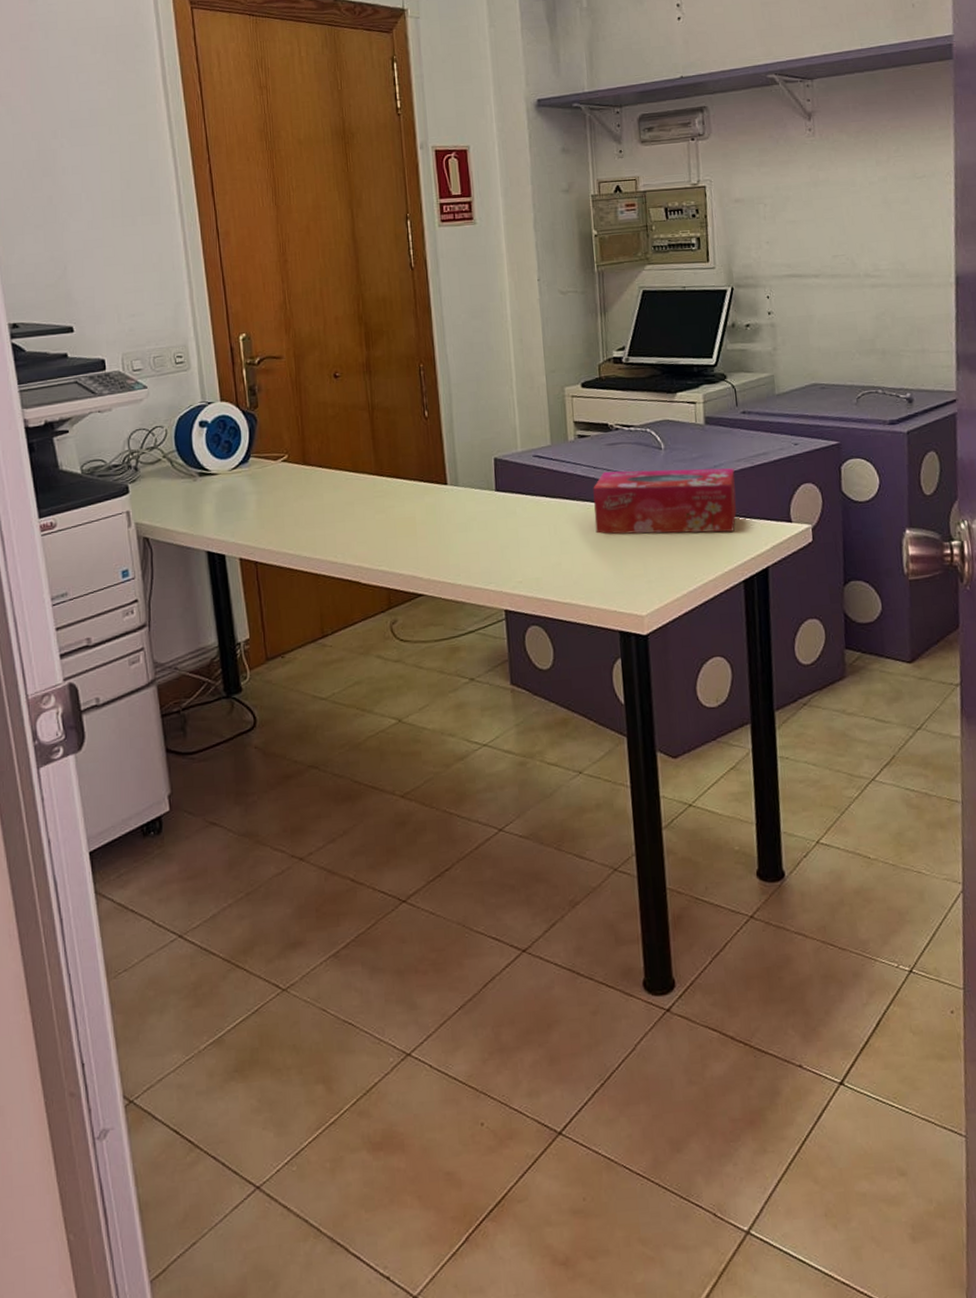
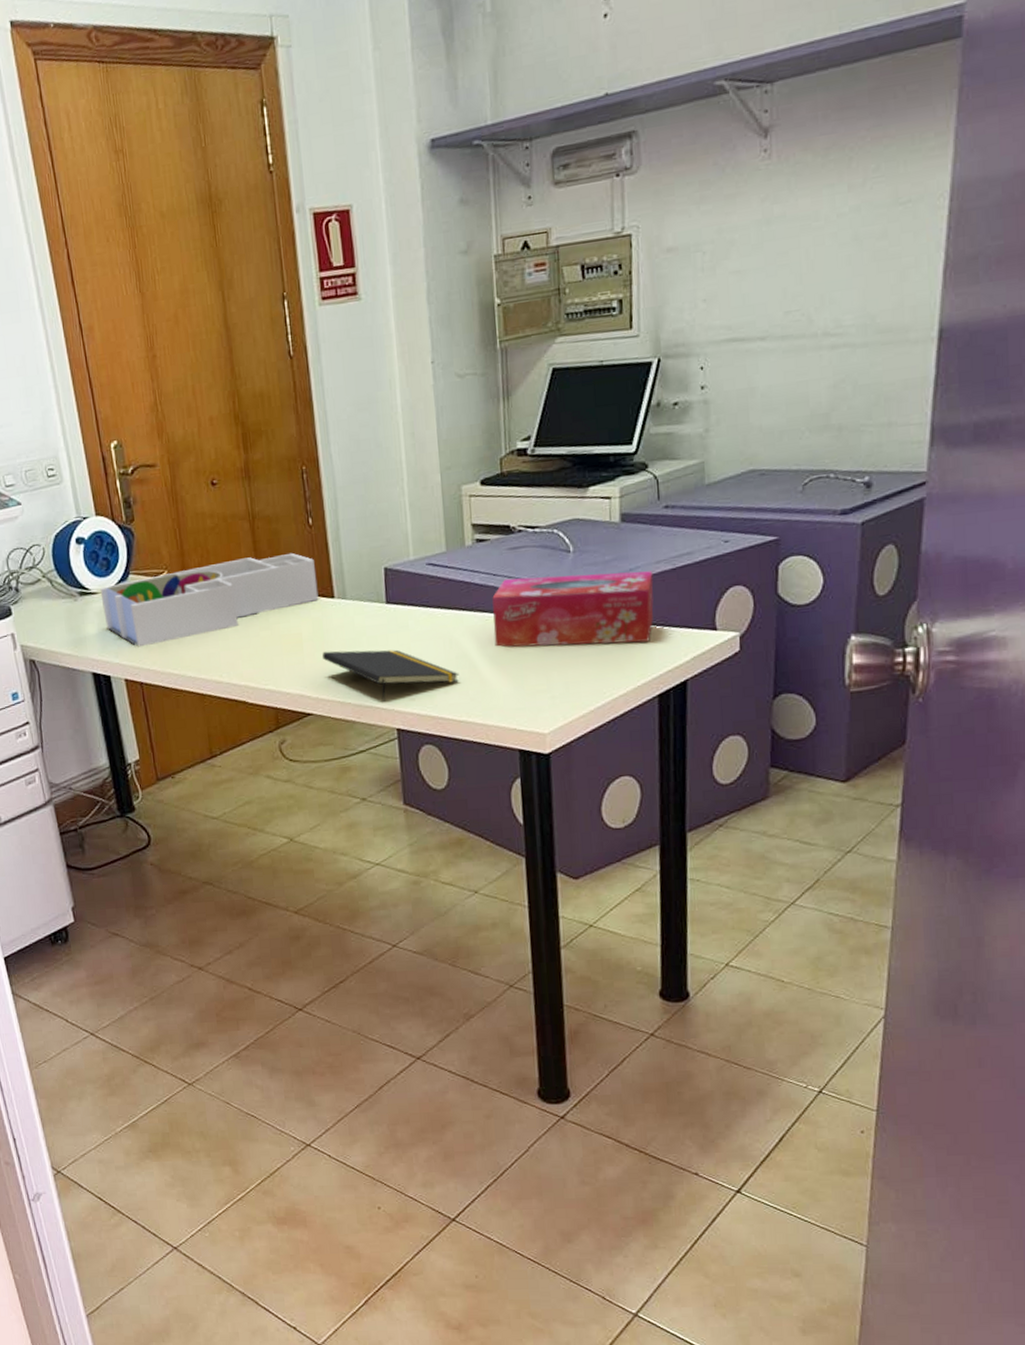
desk organizer: none [220,441,433,527] -> present [100,552,319,647]
notepad: none [434,534,564,584] -> present [321,649,460,702]

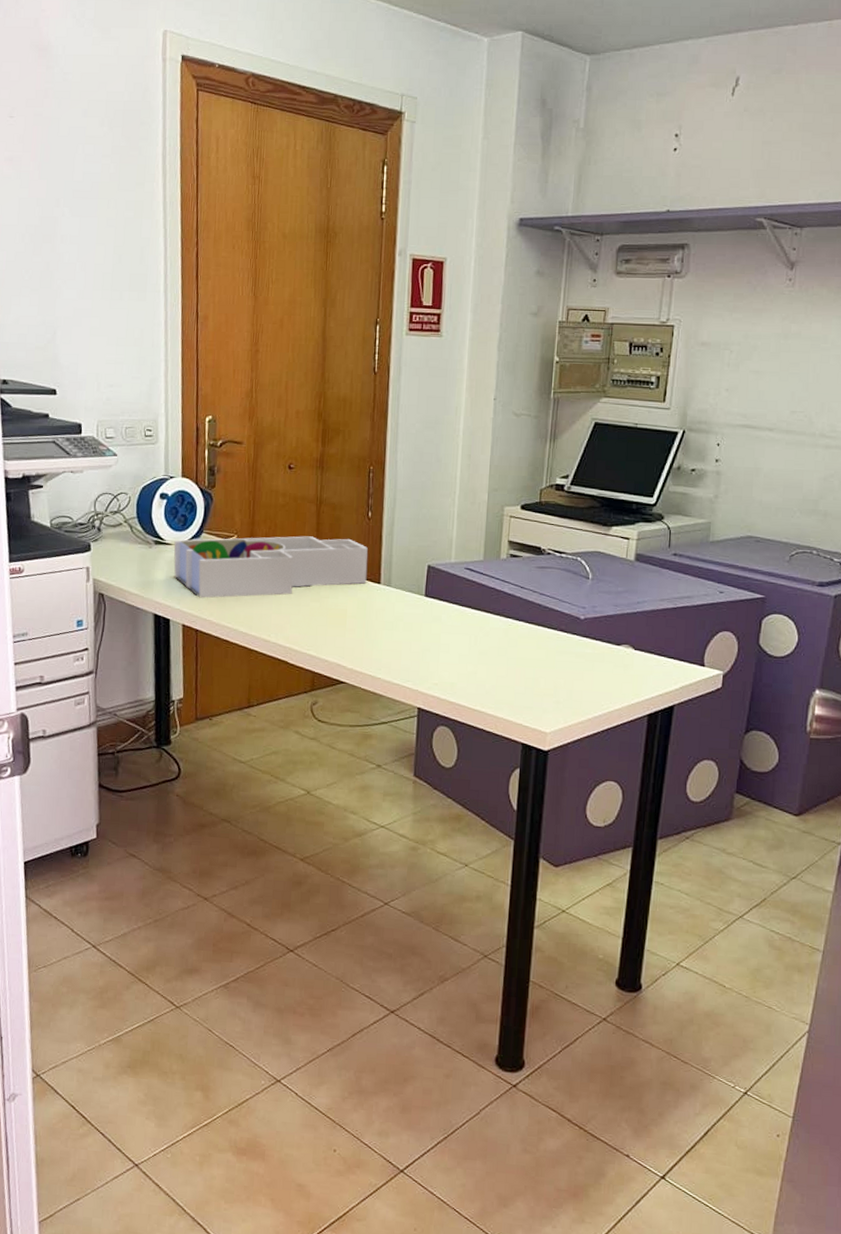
notepad: present [321,649,460,702] -> none [361,629,480,682]
tissue box: present [492,571,654,648] -> none [513,592,657,667]

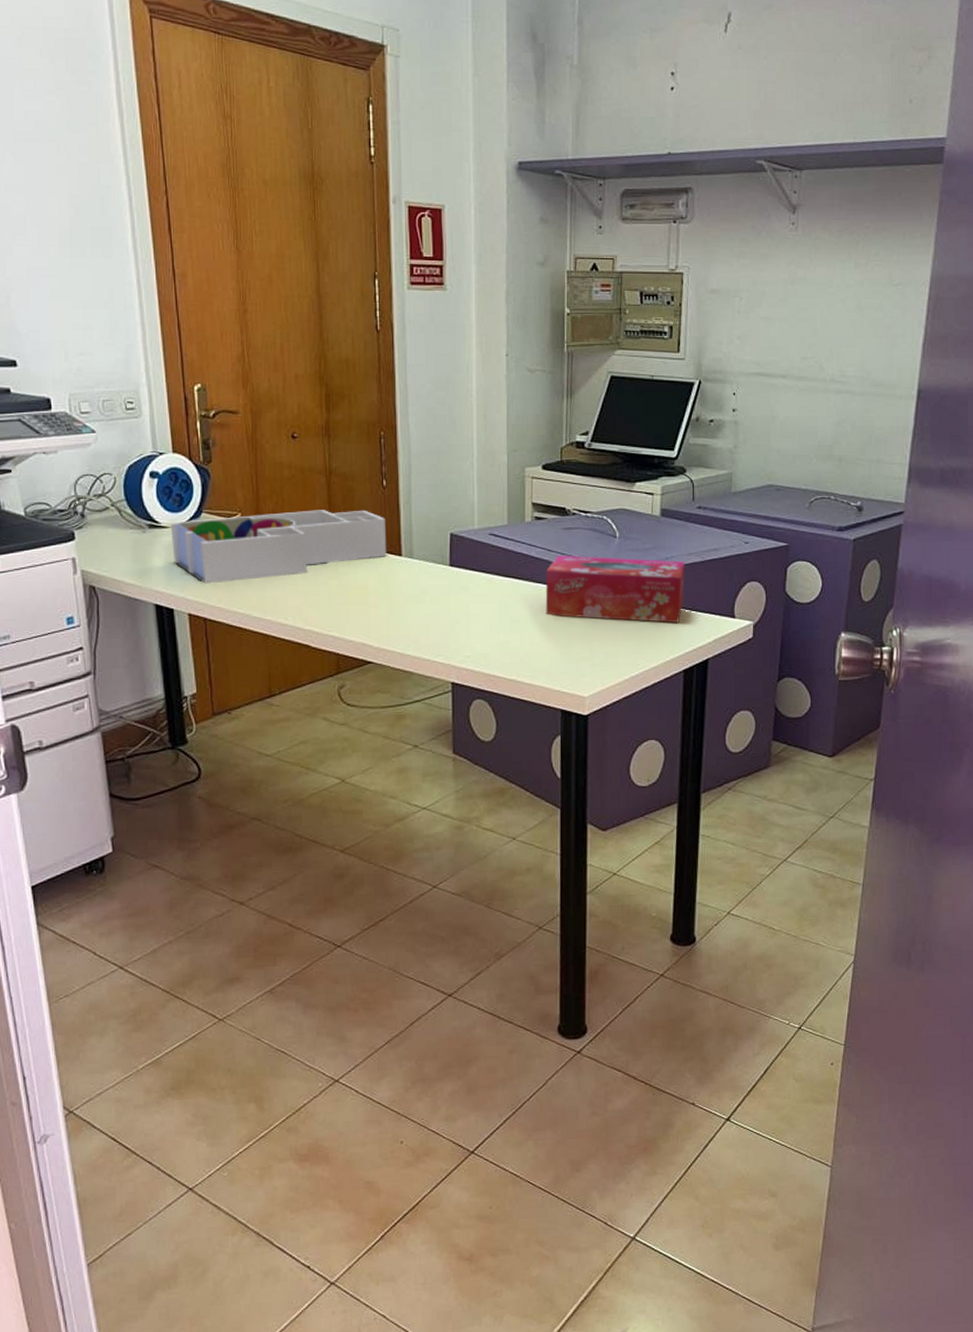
tissue box: none [513,592,657,667] -> present [545,555,685,623]

